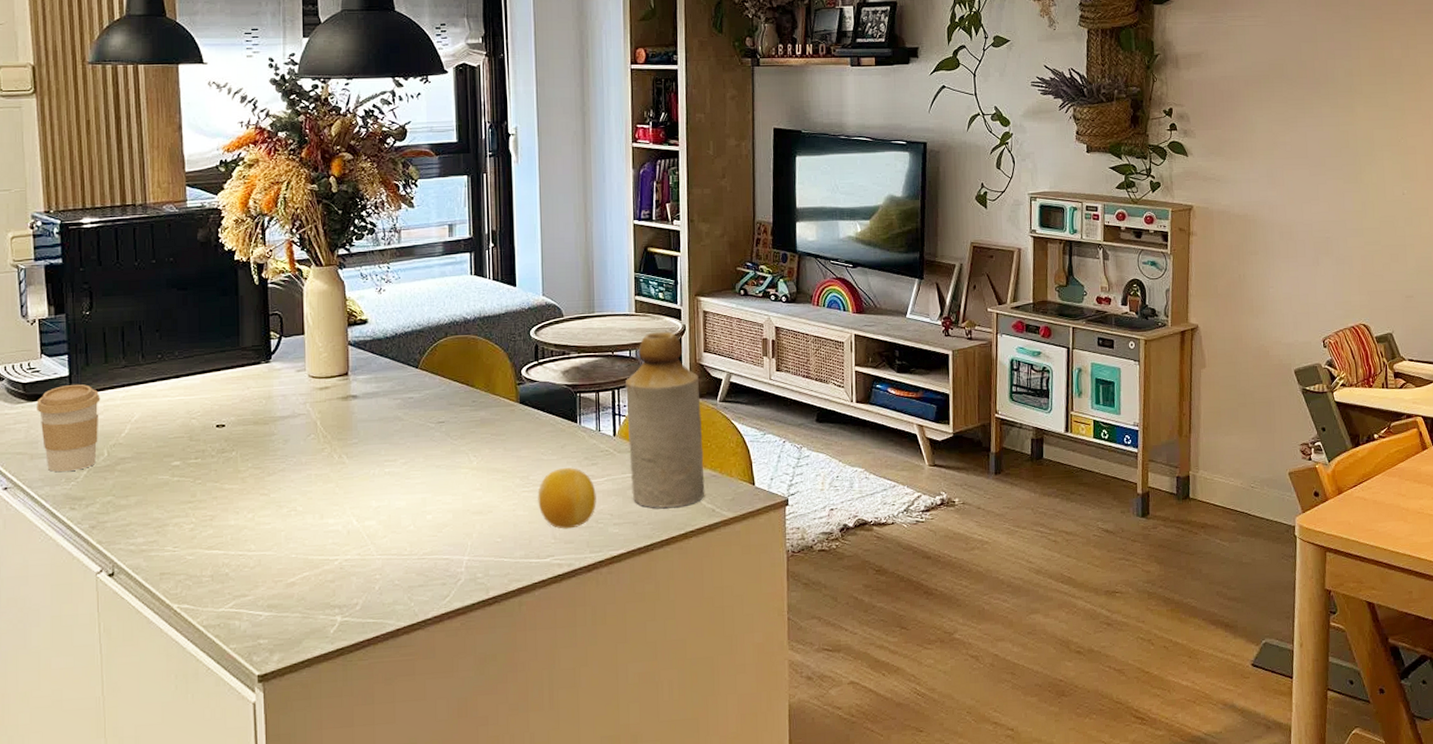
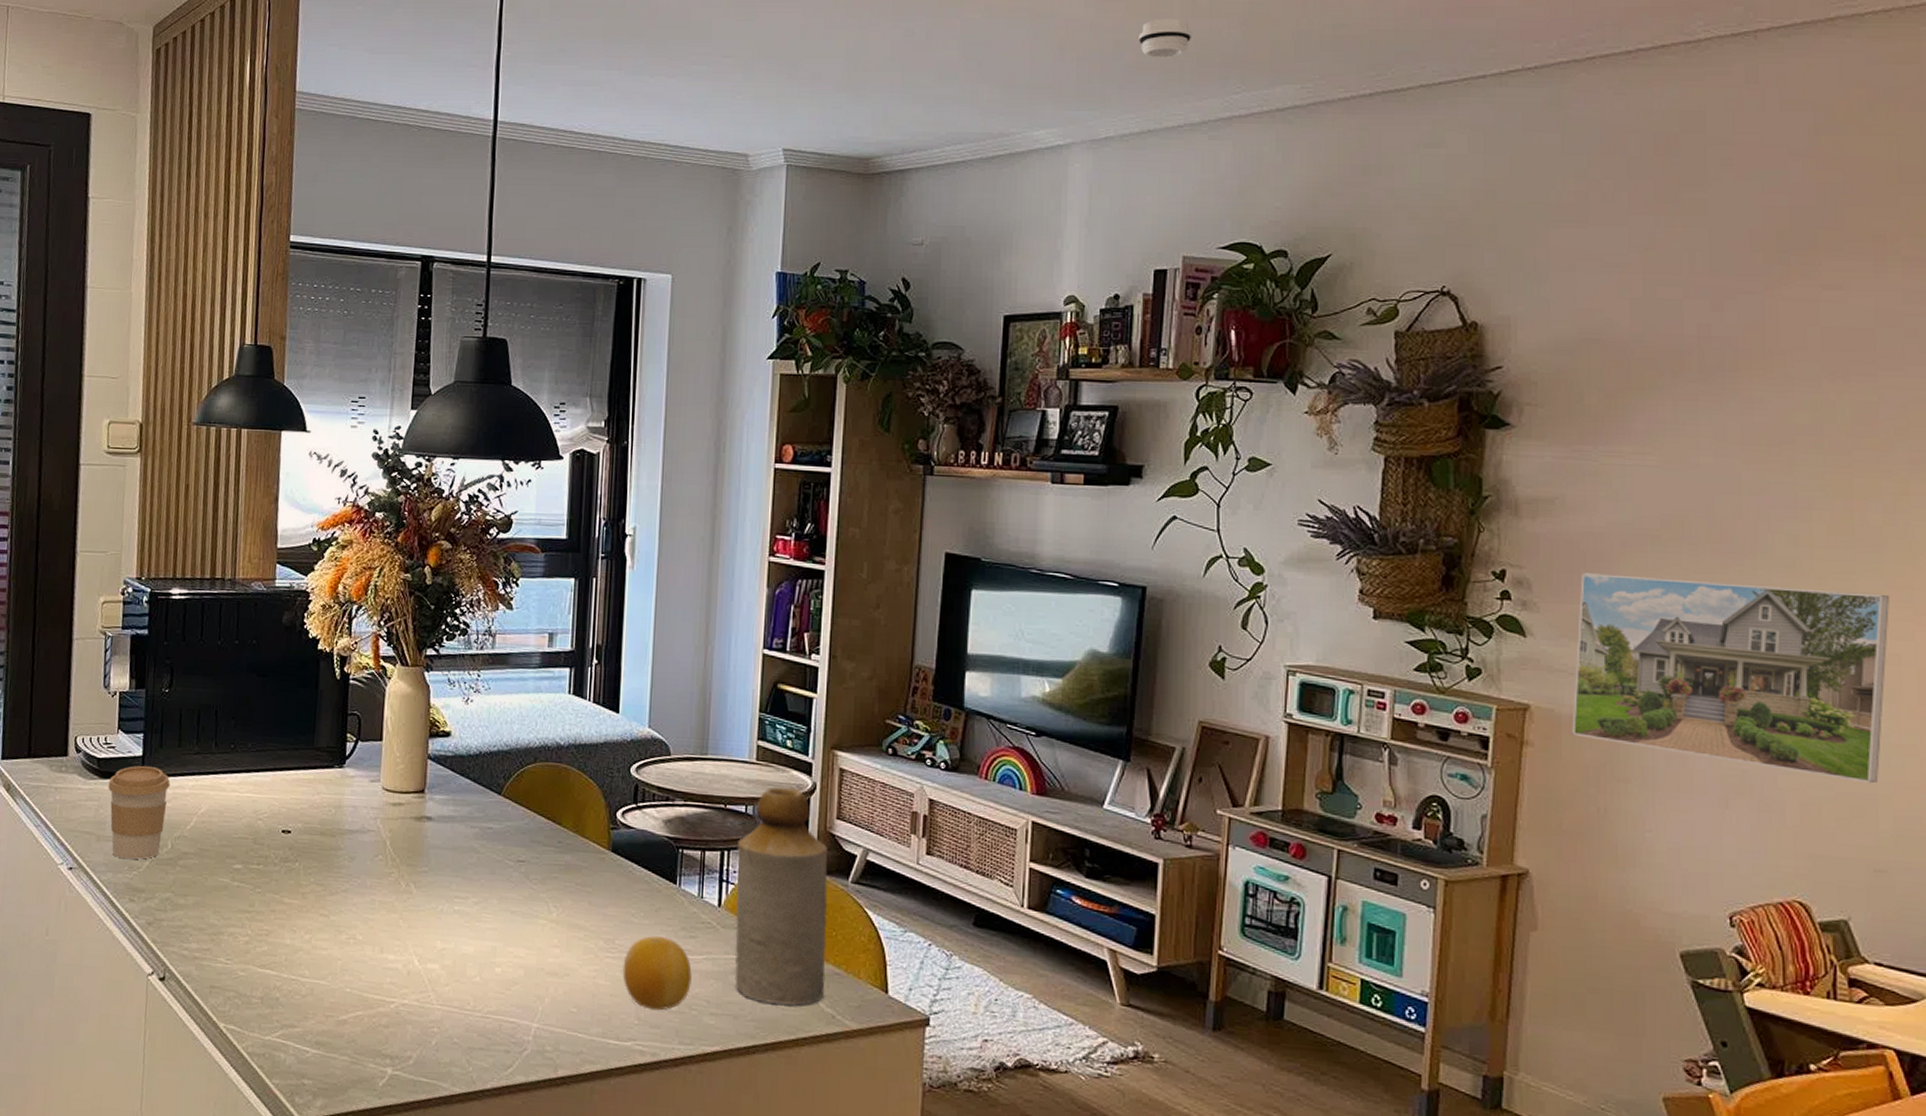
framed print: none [1220,105,1408,238] -> present [1572,573,1889,784]

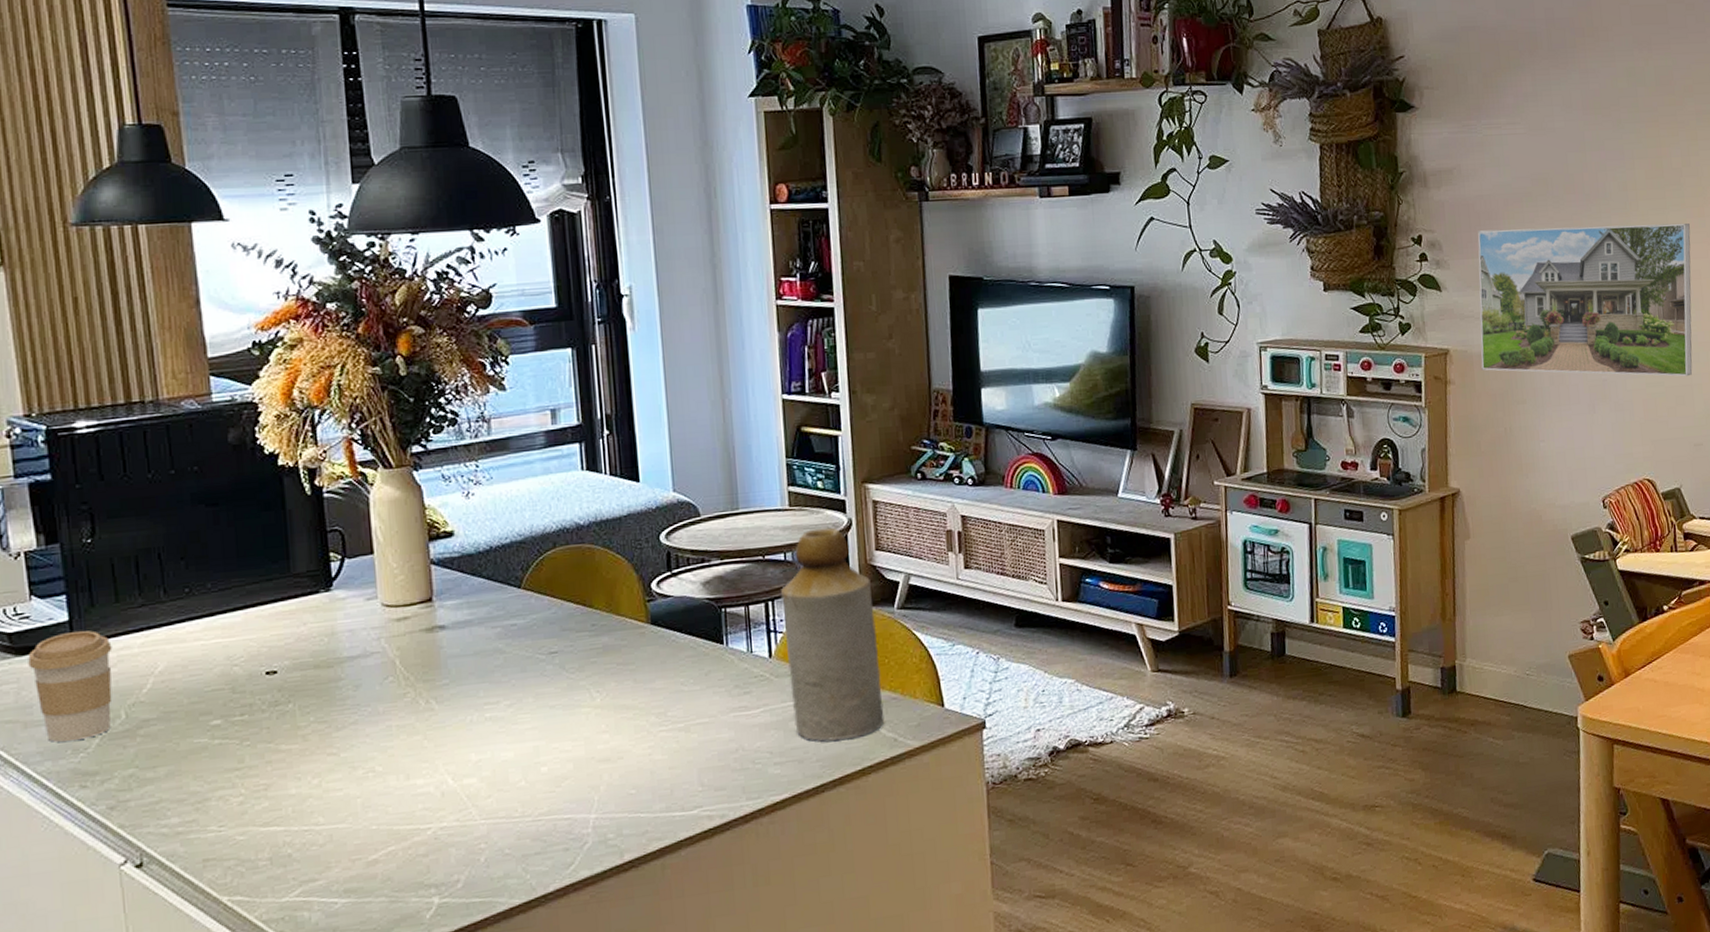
fruit: present [622,936,692,1011] -> none [678,698,752,774]

